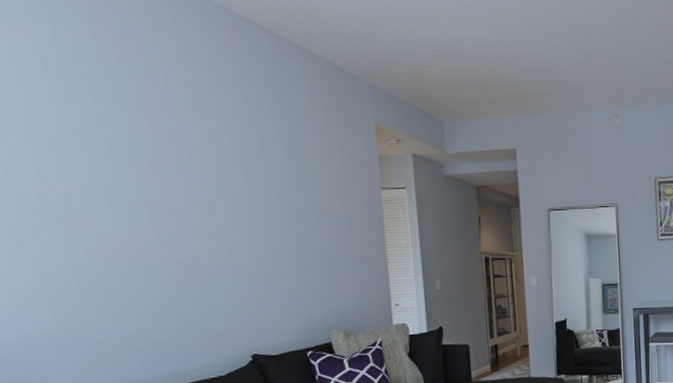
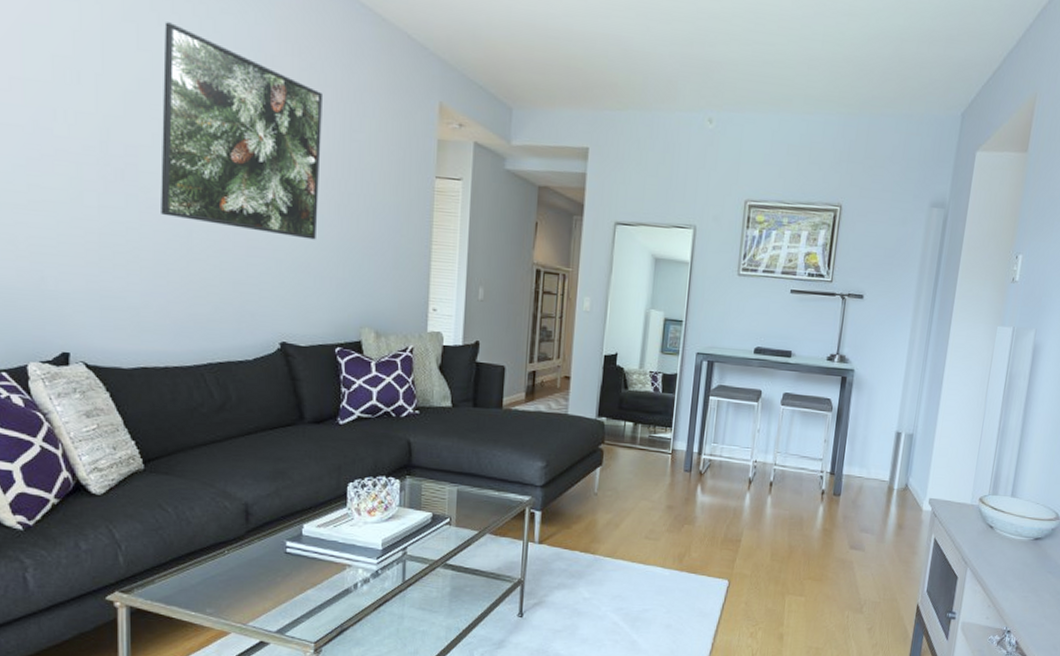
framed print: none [90,73,274,258] -> present [161,22,322,240]

